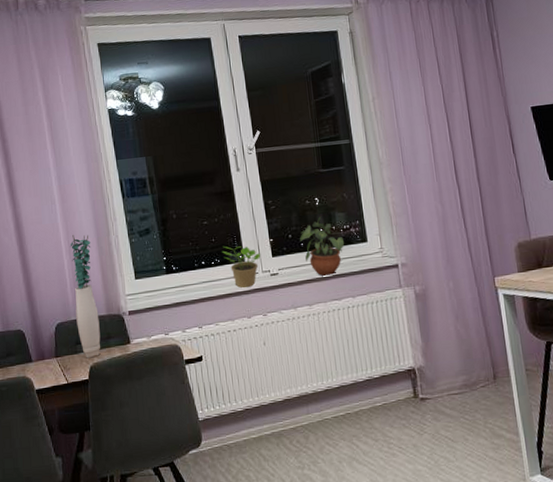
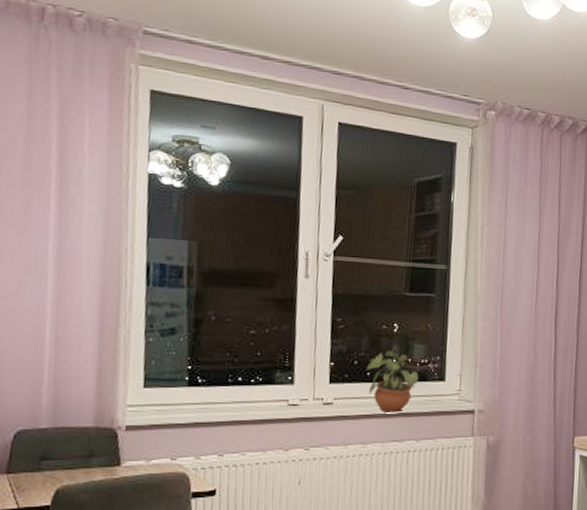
vase: present [70,235,101,359] -> none [46,321,90,480]
potted plant: present [222,246,260,288] -> none [267,362,315,414]

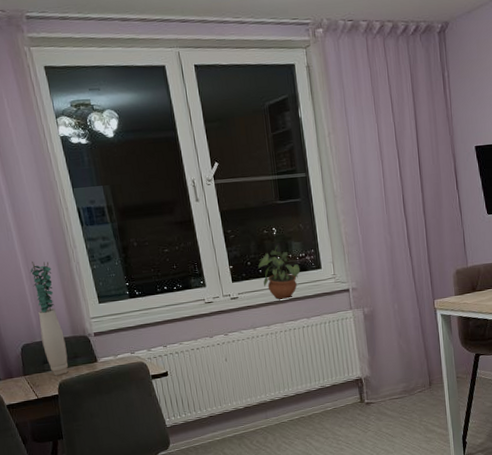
vase: none [46,321,90,480] -> present [30,261,69,377]

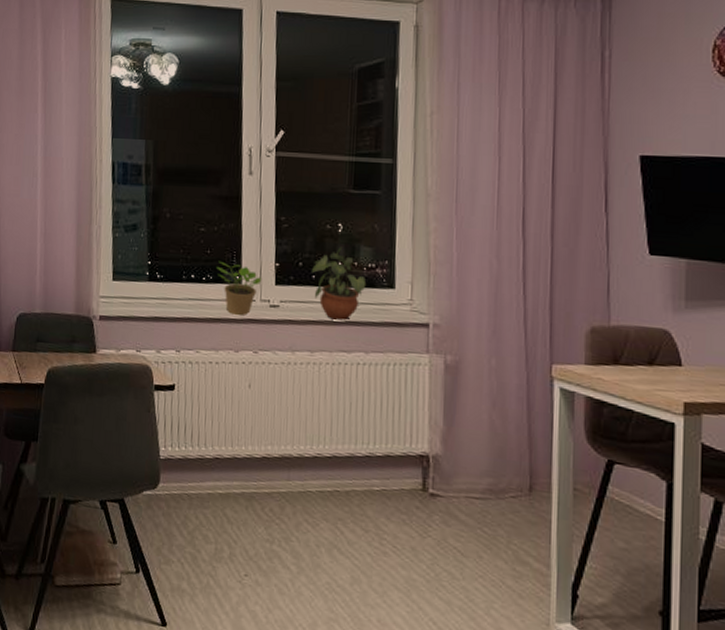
vase: present [30,261,69,377] -> none [40,216,70,362]
potted plant: none [183,272,221,310] -> present [217,260,261,315]

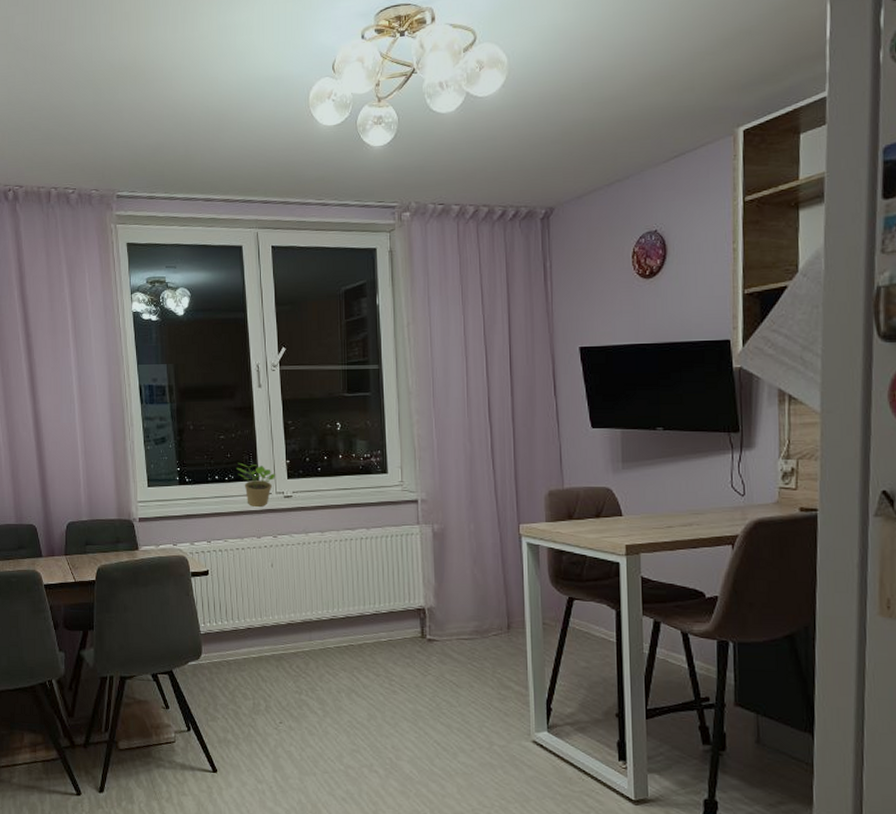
potted plant: present [312,246,367,322] -> none [318,442,364,505]

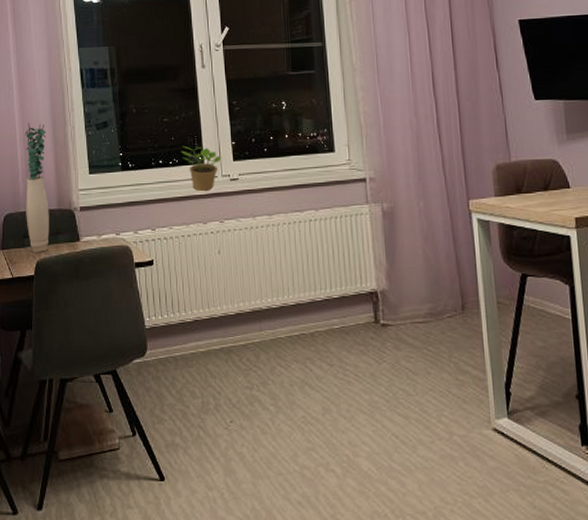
vase: none [86,436,110,561] -> present [24,123,49,254]

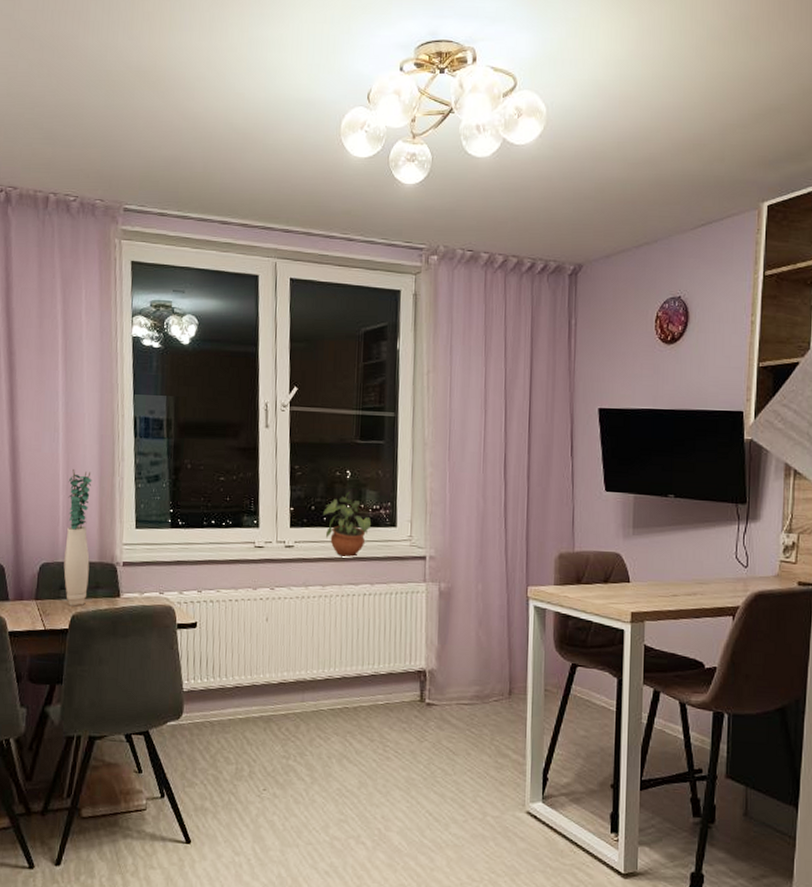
potted plant: present [181,145,221,191] -> none [236,507,277,556]
potted plant: none [264,121,311,186] -> present [323,491,372,558]

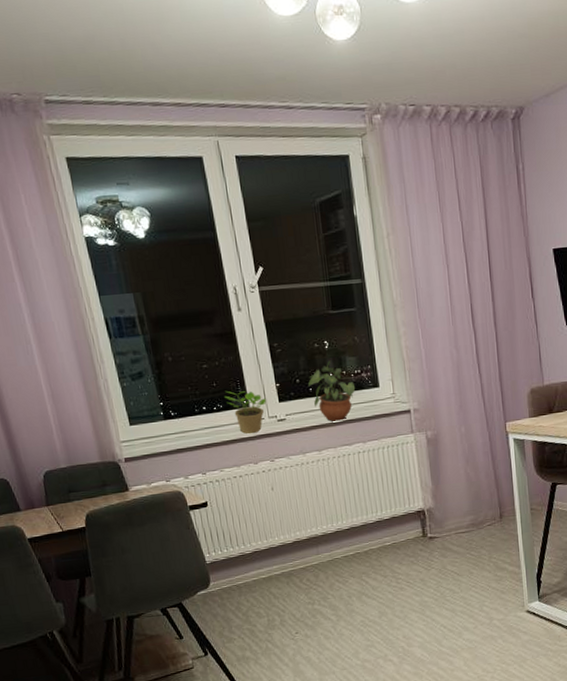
vase: present [63,469,92,608] -> none [52,378,97,507]
potted plant: none [236,507,277,556] -> present [224,390,266,434]

